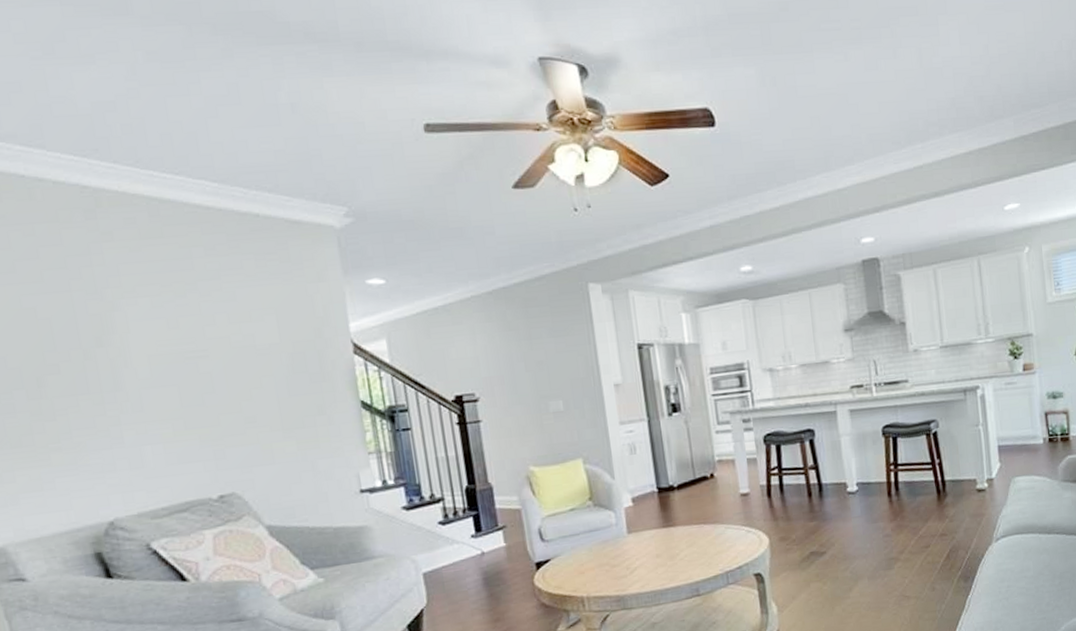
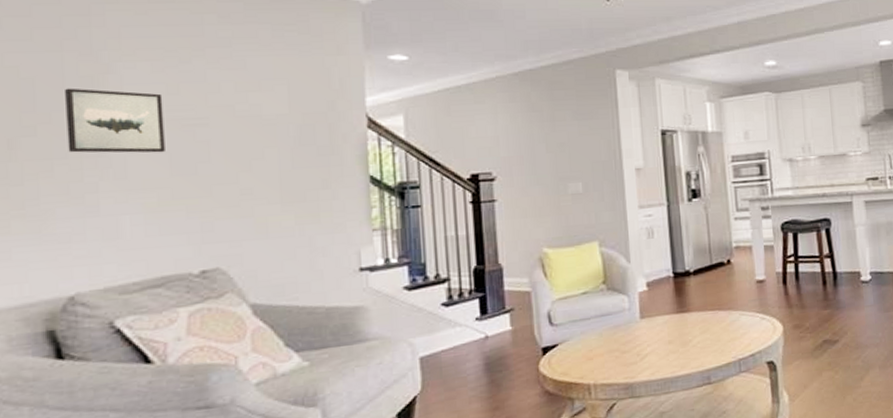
wall art: none [79,326,174,389] -> present [65,88,165,153]

